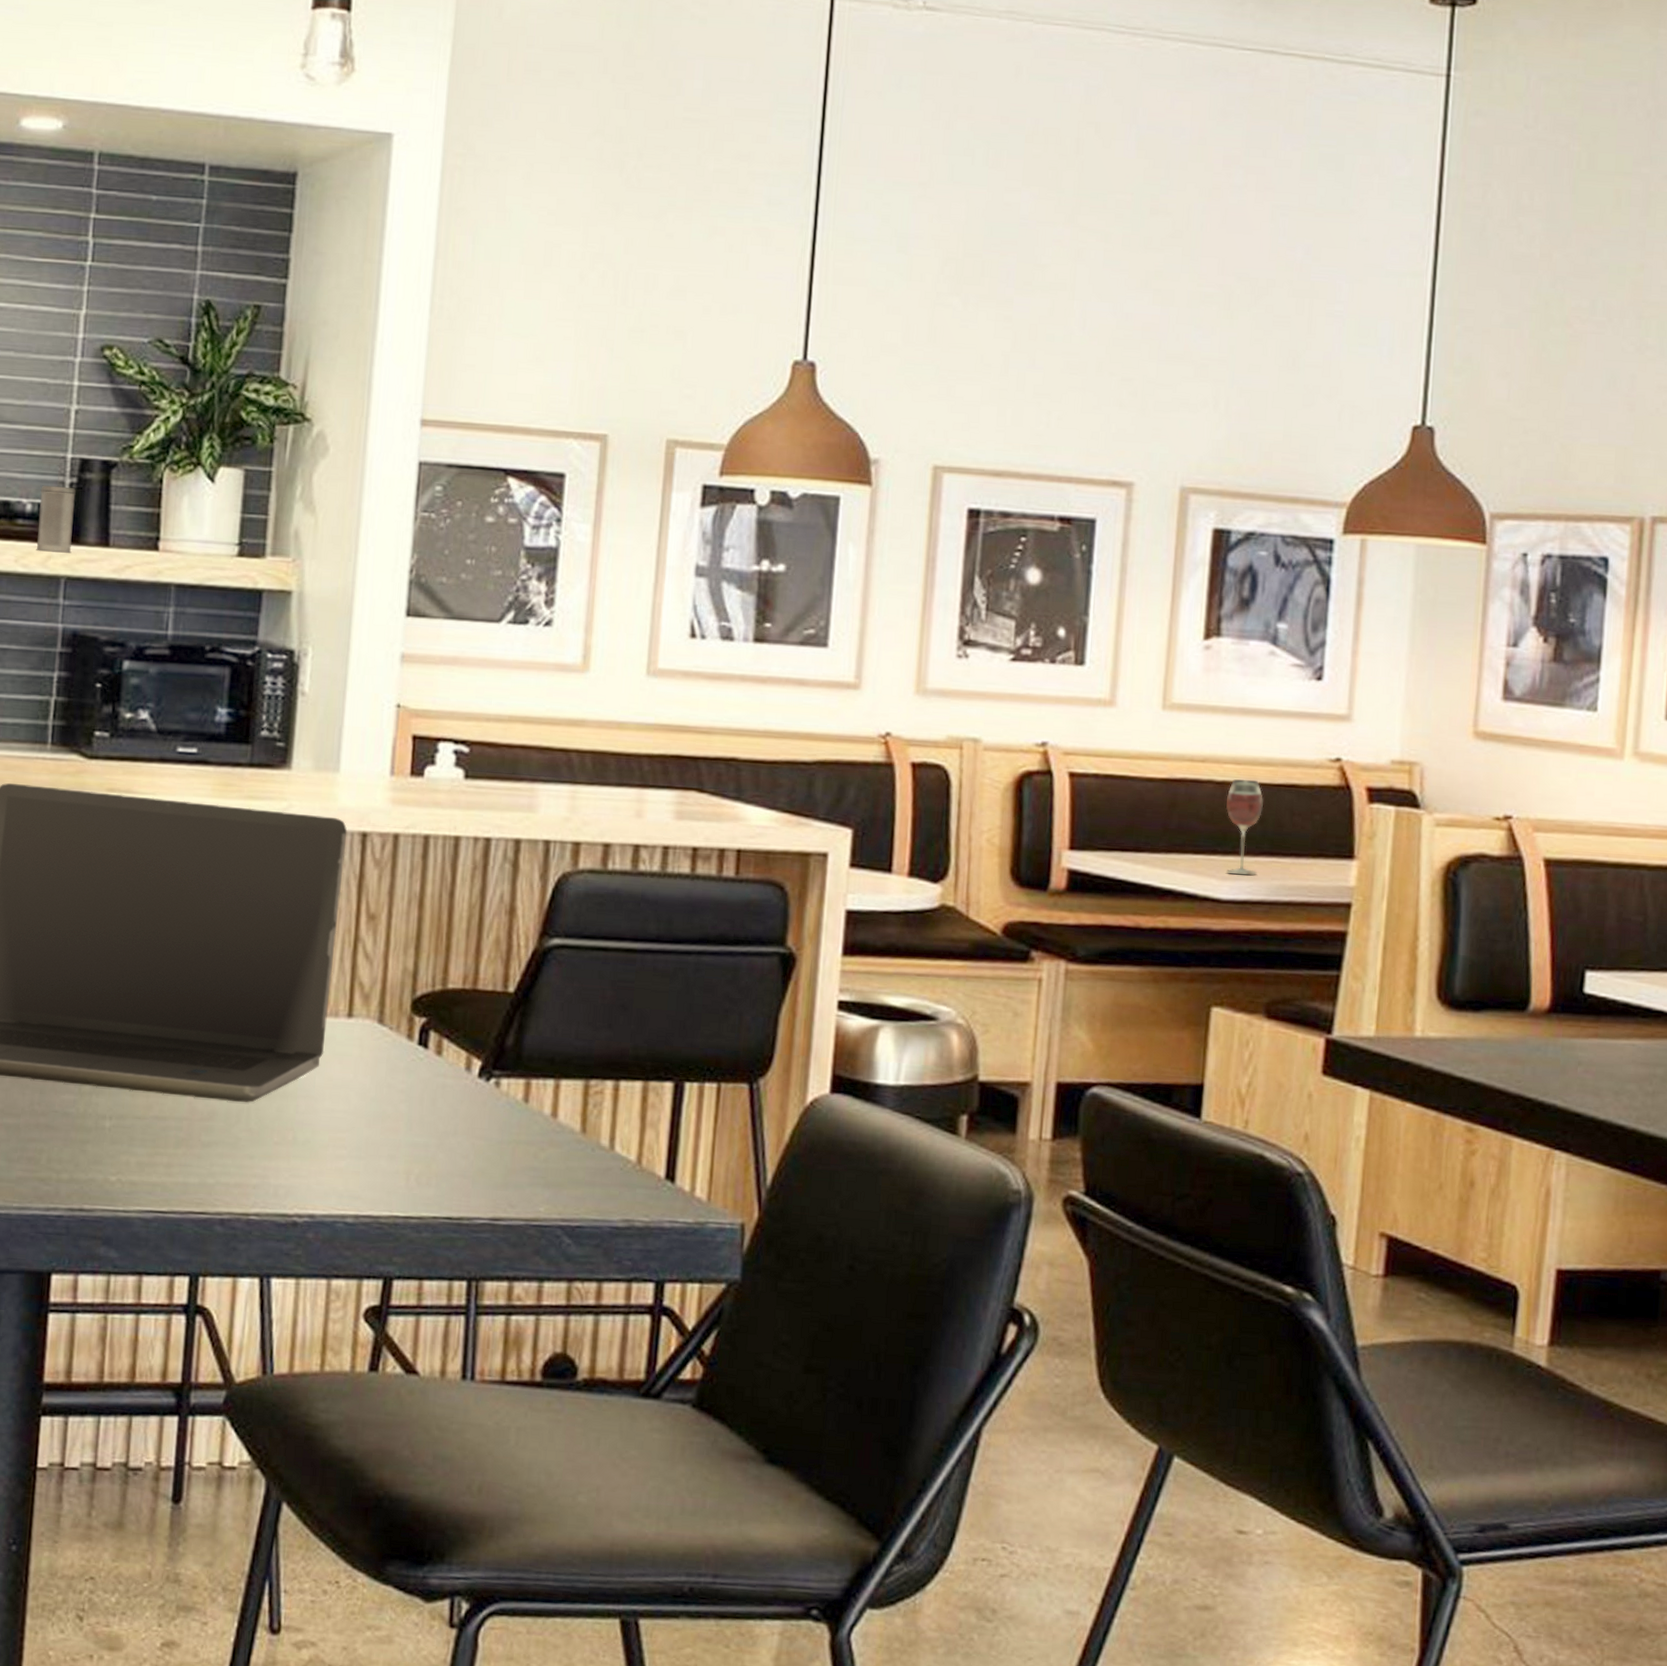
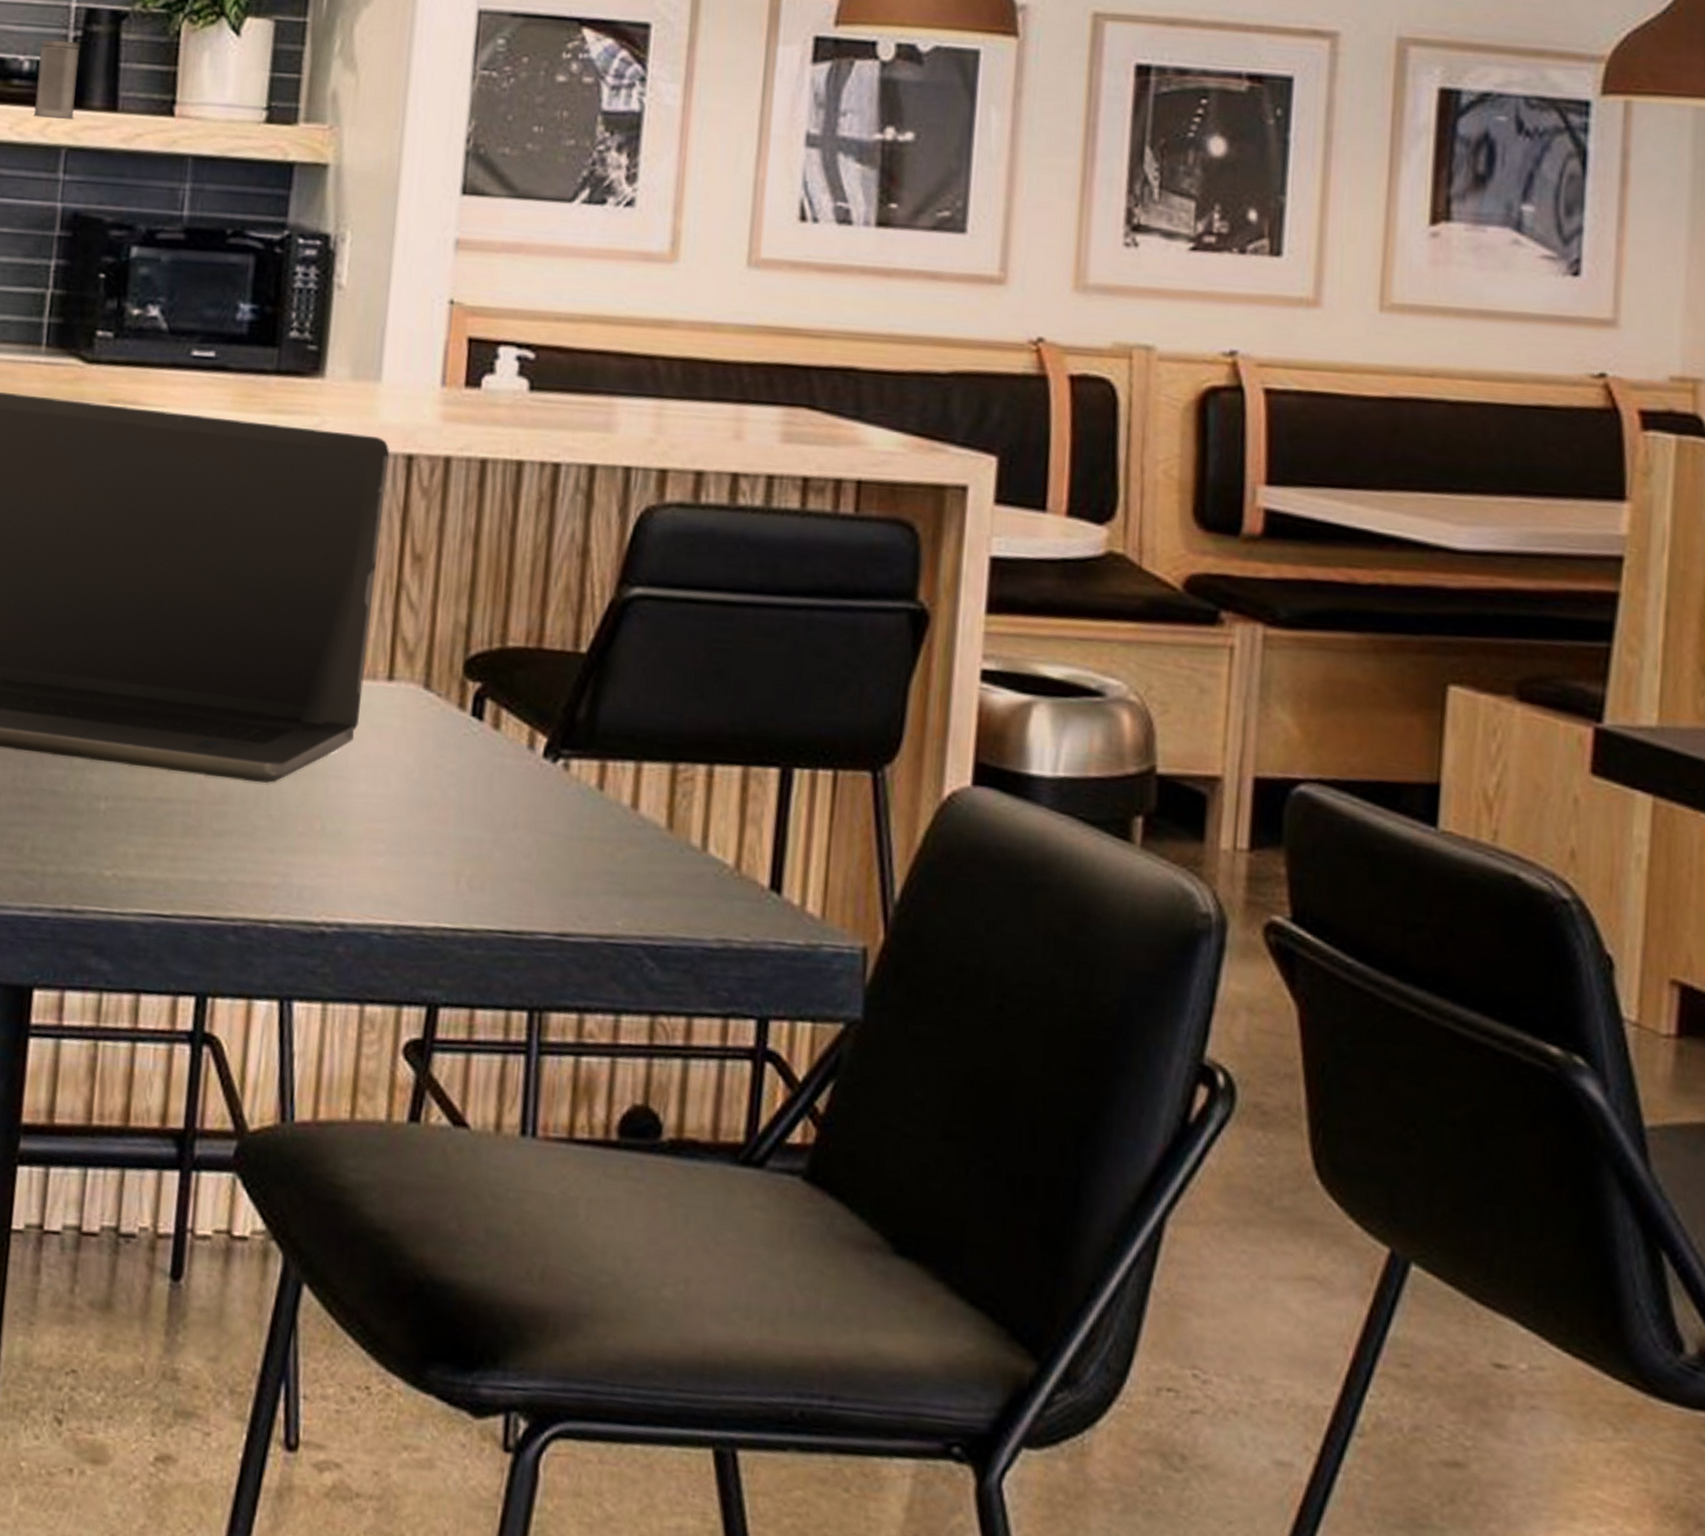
wineglass: present [1226,779,1263,876] -> none [1462,398,1508,520]

